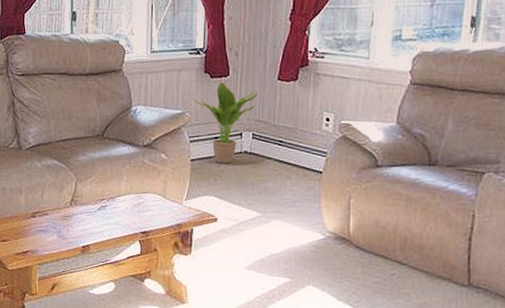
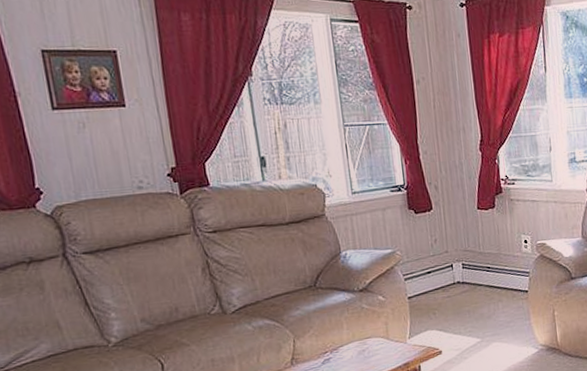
potted plant: present [193,81,258,164] -> none [401,216,462,297]

